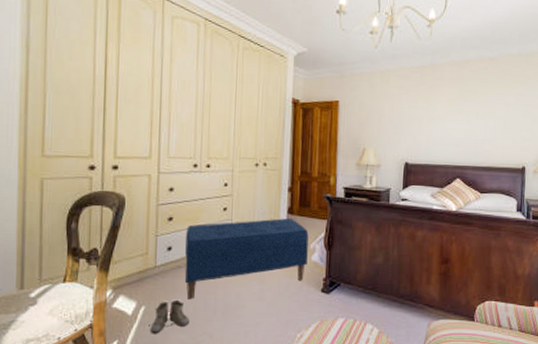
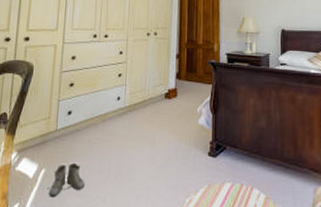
bench: present [184,218,309,300] -> none [82,83,195,163]

